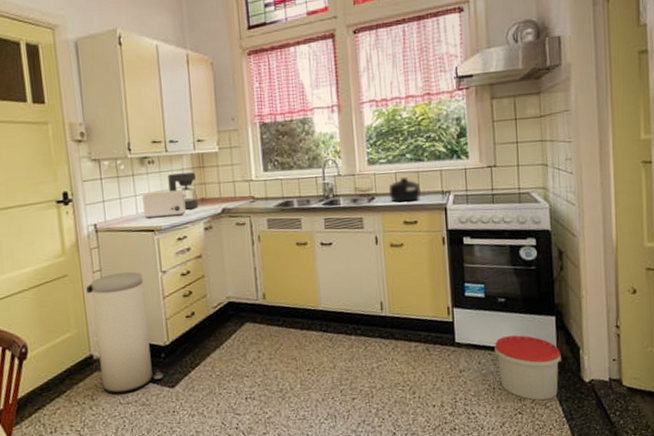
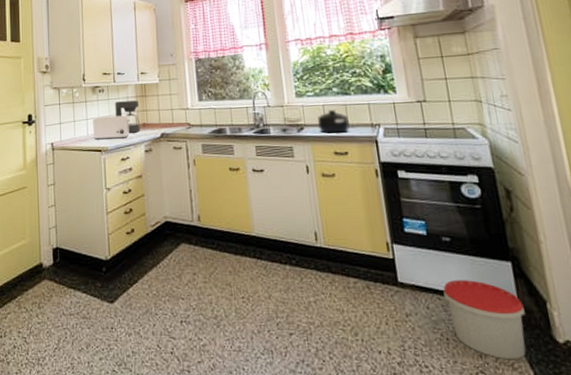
pedal bin: present [86,271,165,395] -> none [41,187,105,305]

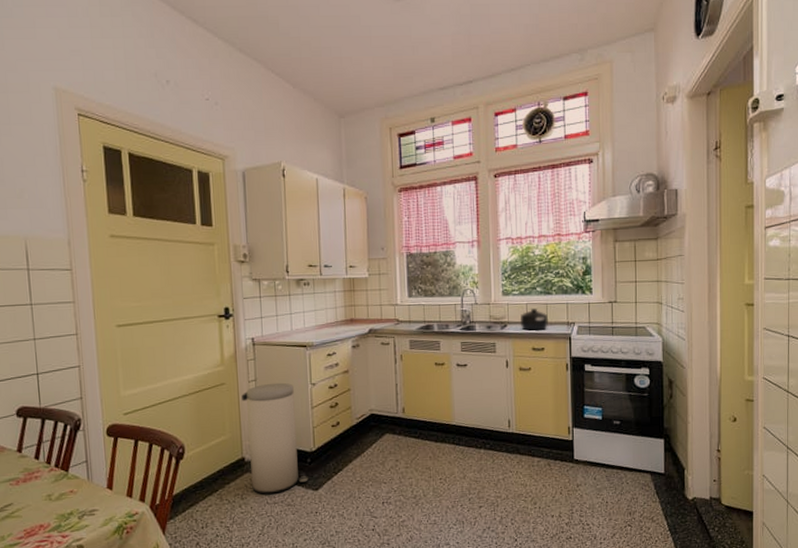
pedal bin: none [41,187,105,305] -> present [242,382,309,495]
toaster: present [93,115,130,141] -> none [297,310,337,336]
coffee maker: present [115,100,141,134] -> none [321,295,348,330]
bucket: present [443,280,526,360] -> none [609,455,668,515]

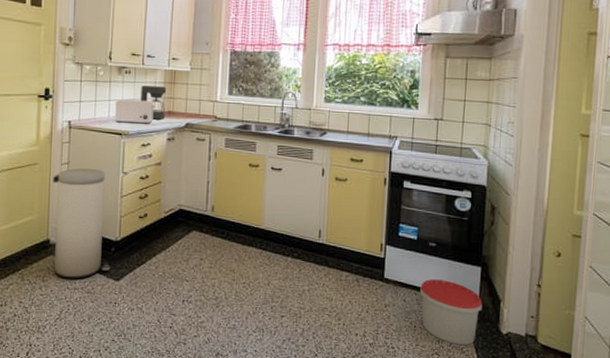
toaster: none [297,310,337,336] -> present [115,99,155,125]
coffee maker: none [321,295,348,330] -> present [140,85,167,121]
saucepan: present [520,307,548,331] -> none [340,117,370,141]
bucket: none [609,455,668,515] -> present [420,279,482,346]

